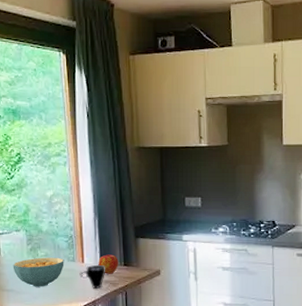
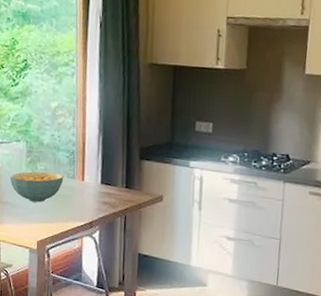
cup: present [79,264,105,288] -> none [78,184,106,209]
apple: present [98,254,119,274] -> none [99,174,120,196]

